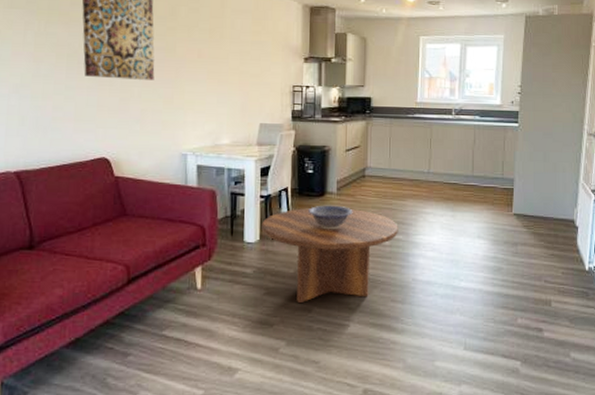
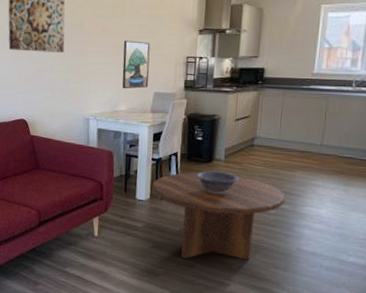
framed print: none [223,67,254,121] -> present [122,40,151,89]

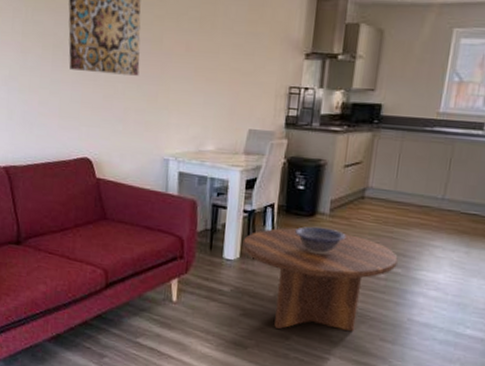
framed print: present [122,40,151,89] -> none [210,63,246,125]

